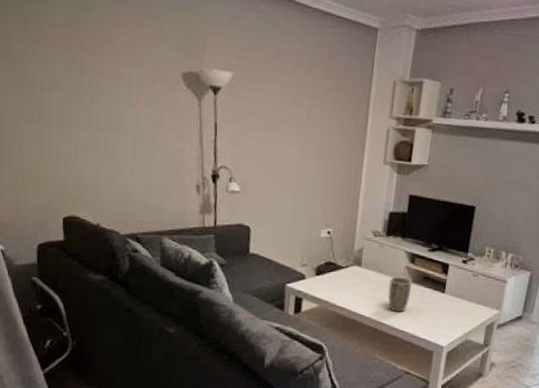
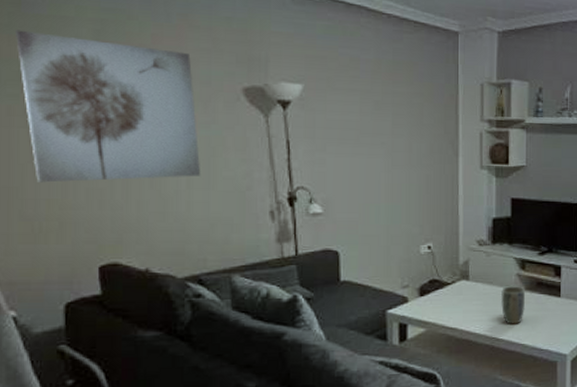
wall art: none [10,12,144,149] -> present [16,29,201,183]

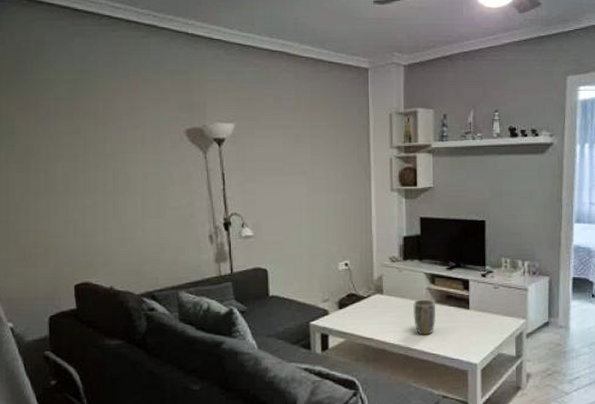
wall art: present [16,29,201,183] -> none [11,93,153,216]

